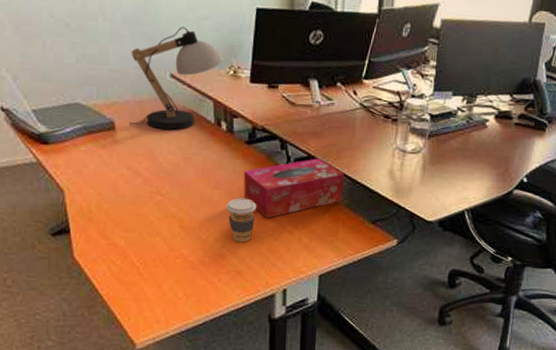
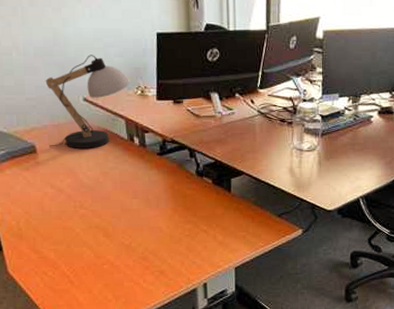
coffee cup: present [226,198,257,243] -> none [145,204,173,245]
tissue box: present [243,158,344,219] -> none [158,163,250,221]

